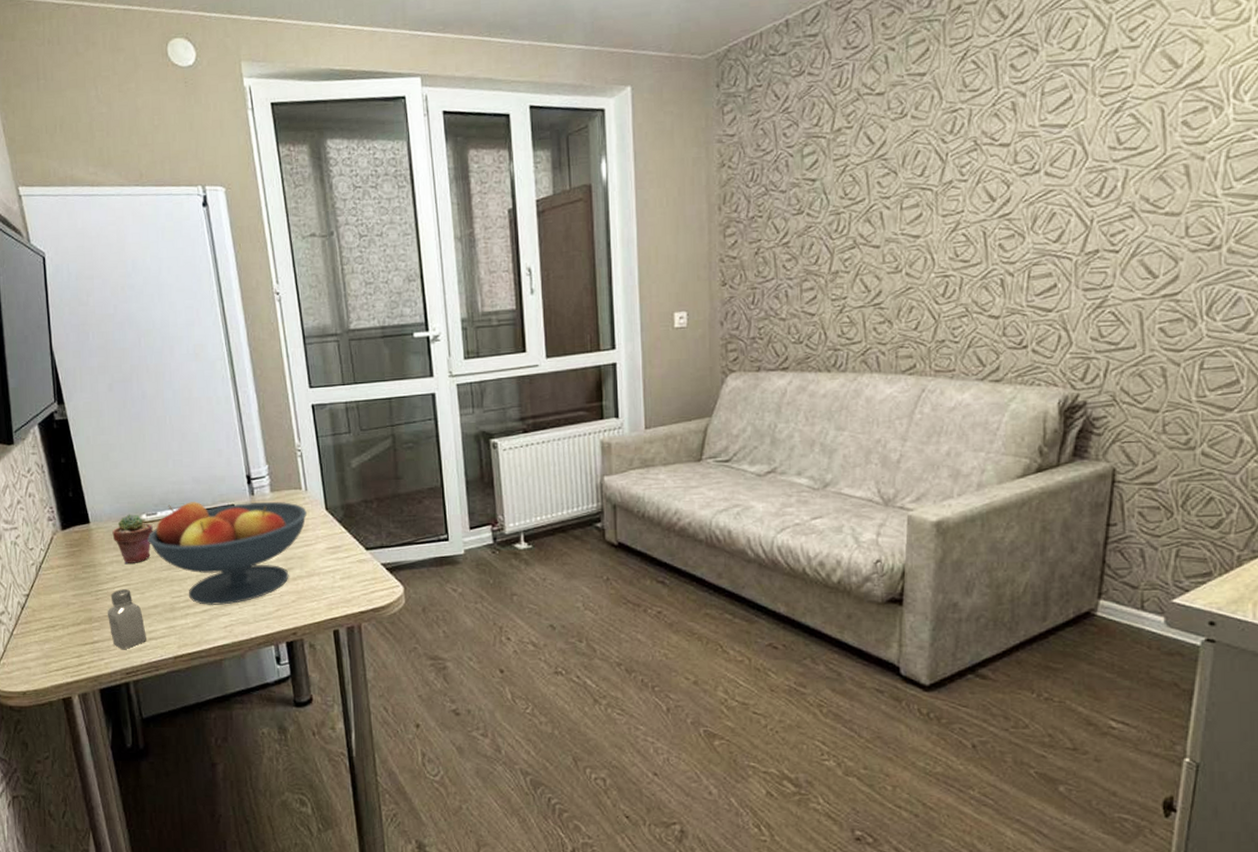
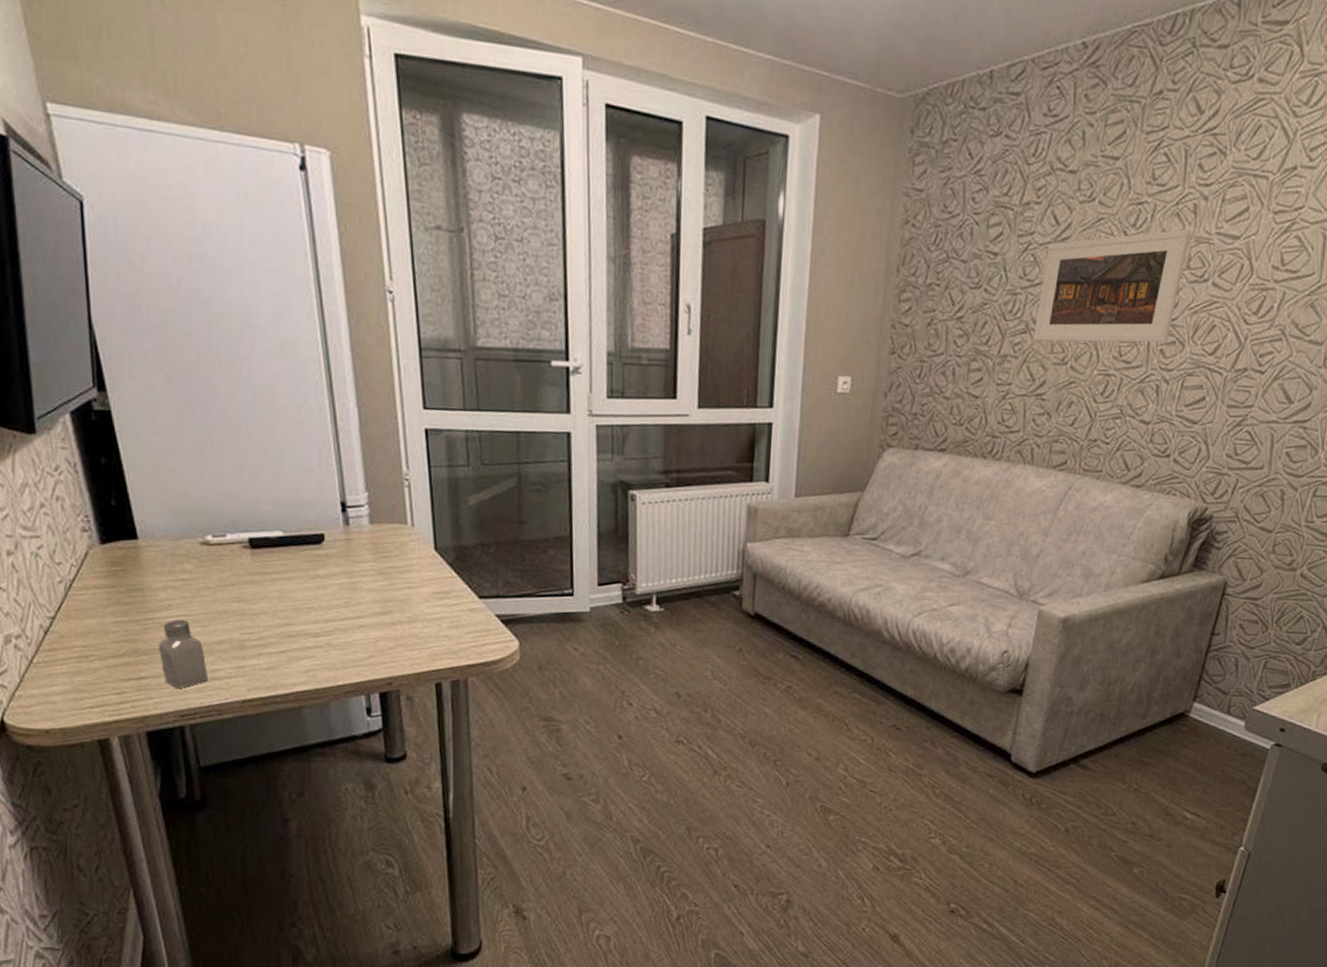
potted succulent: present [112,514,153,565] -> none [167,533,220,592]
fruit bowl: present [148,501,308,605] -> none [213,526,413,647]
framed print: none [862,127,1013,255] -> present [1033,229,1191,343]

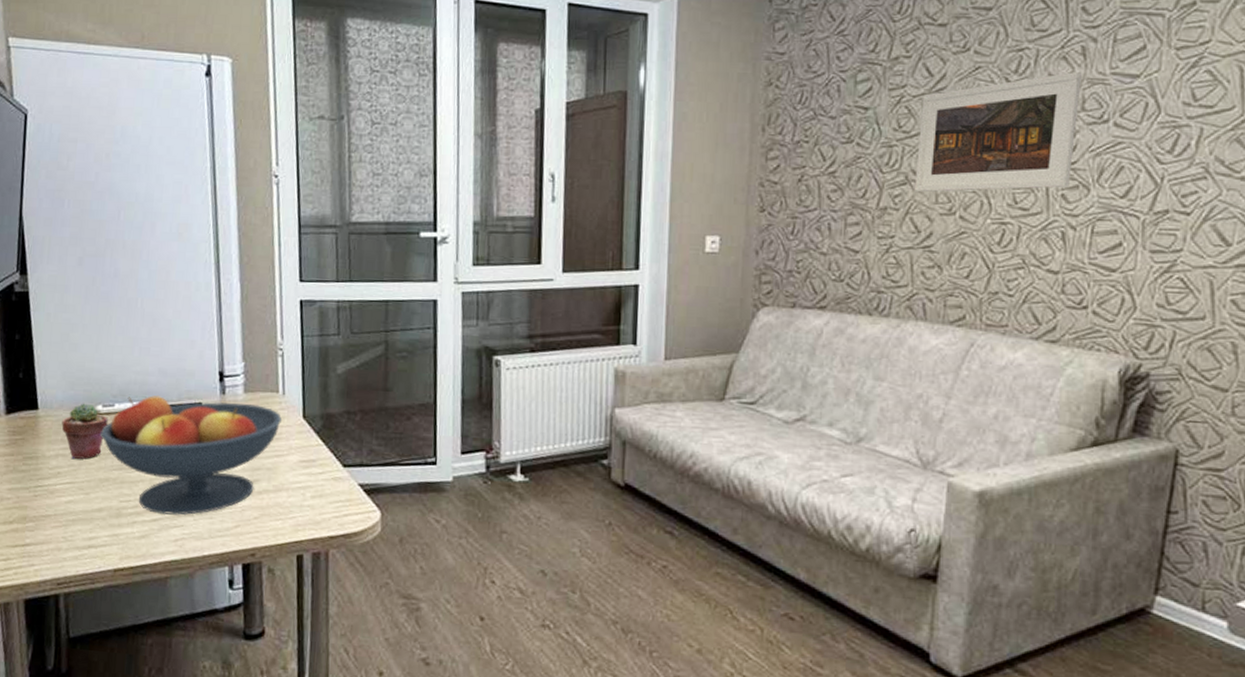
saltshaker: present [159,620,208,689] -> none [44,487,86,557]
potted succulent: none [167,533,220,592] -> present [61,403,108,460]
fruit bowl: none [213,526,413,647] -> present [100,395,283,515]

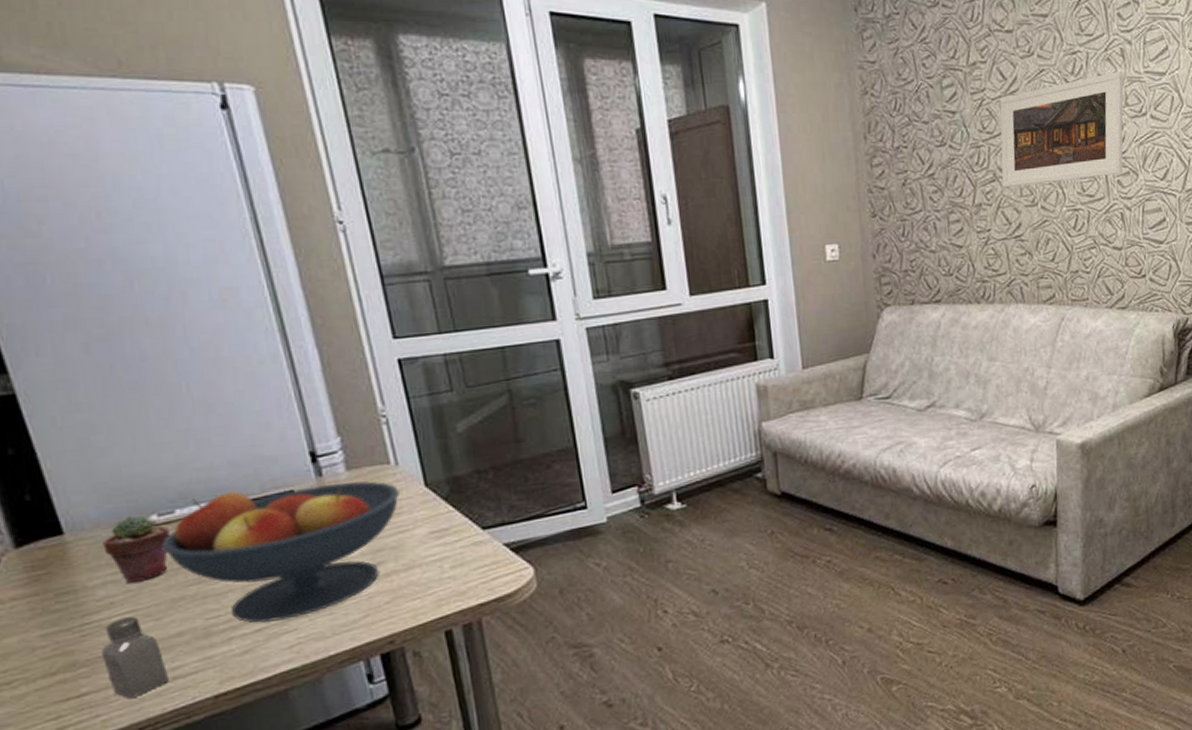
saltshaker: none [44,487,86,557] -> present [102,617,169,699]

